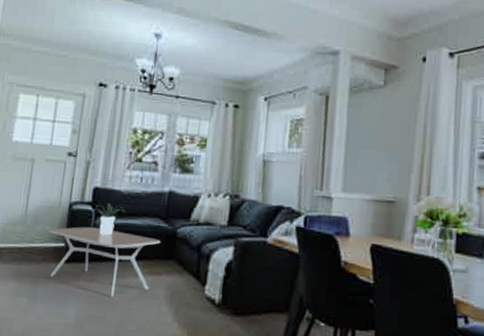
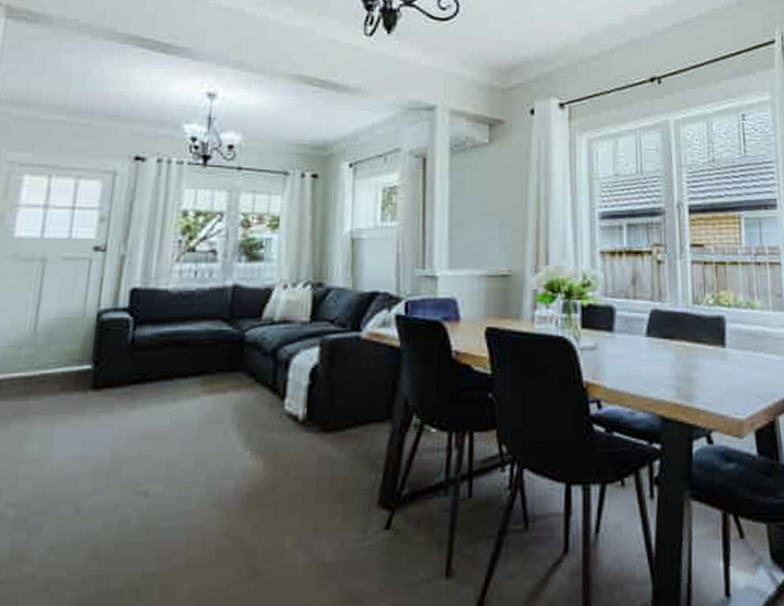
coffee table: present [48,226,161,297] -> none [68,339,224,428]
potted plant: present [94,203,127,236] -> none [131,307,178,349]

